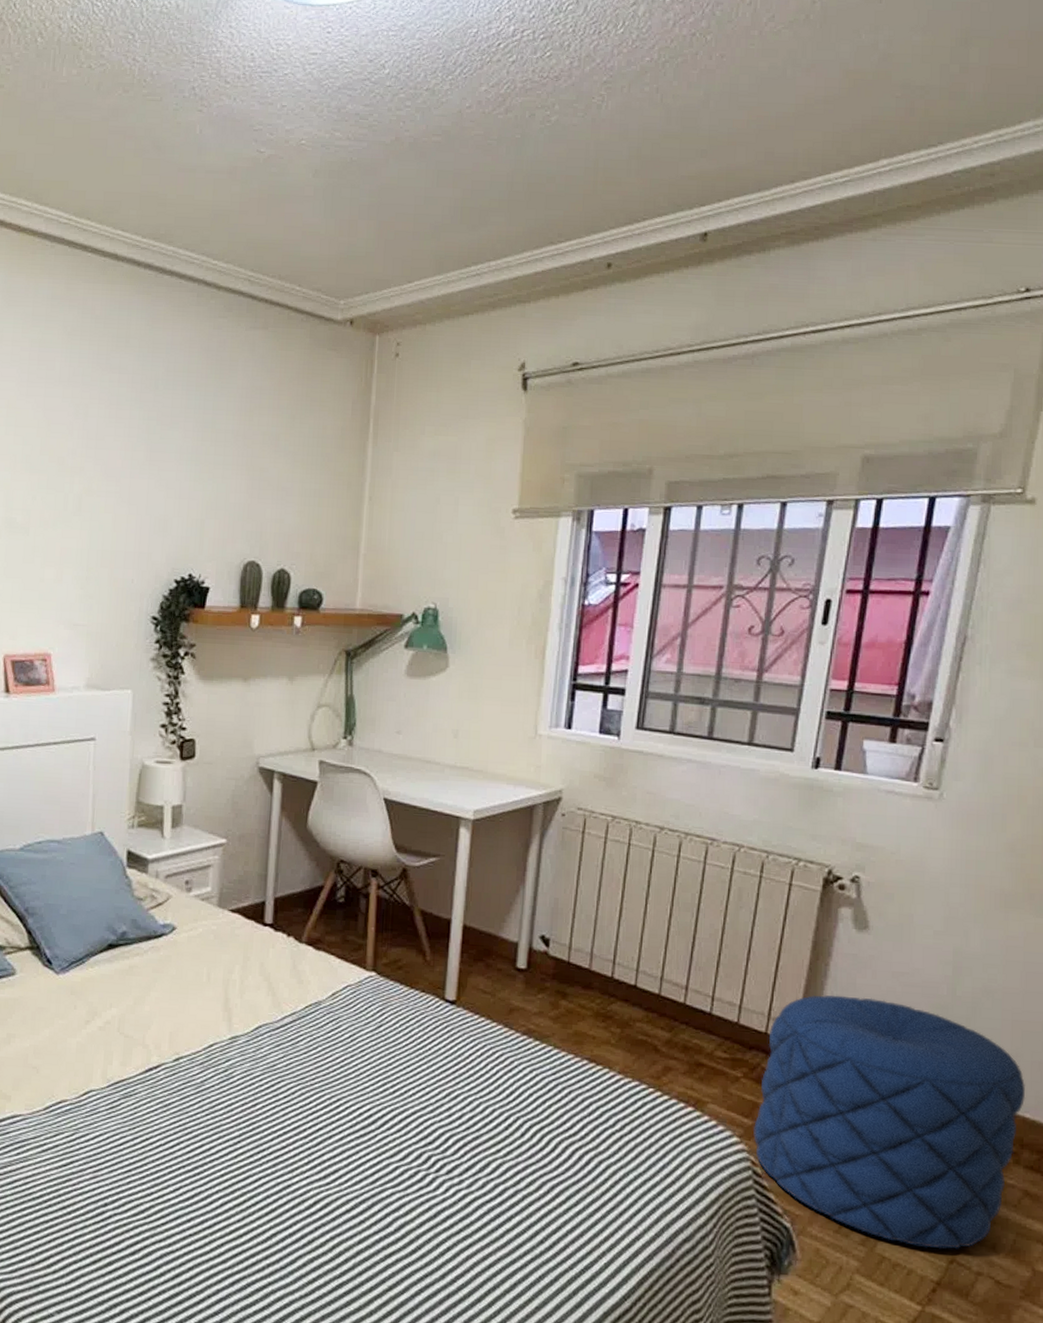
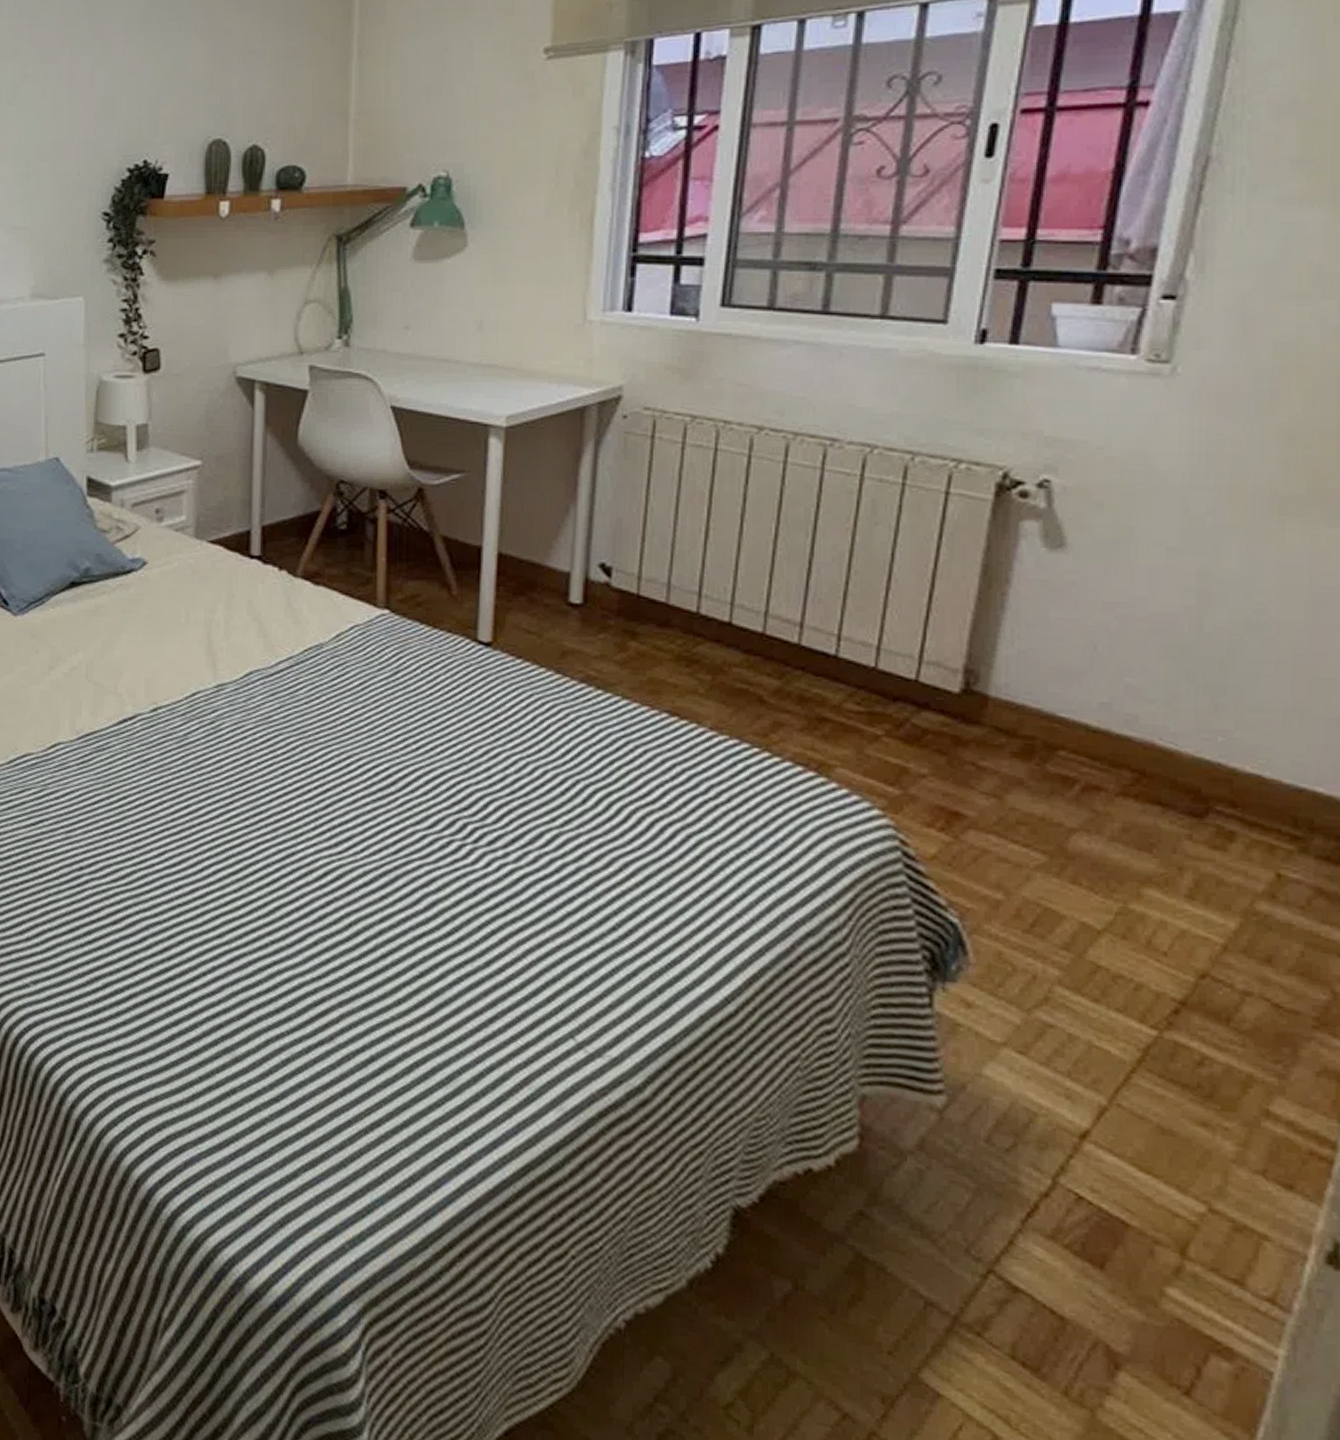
pouf: present [753,995,1026,1250] -> none [902,632,1317,961]

